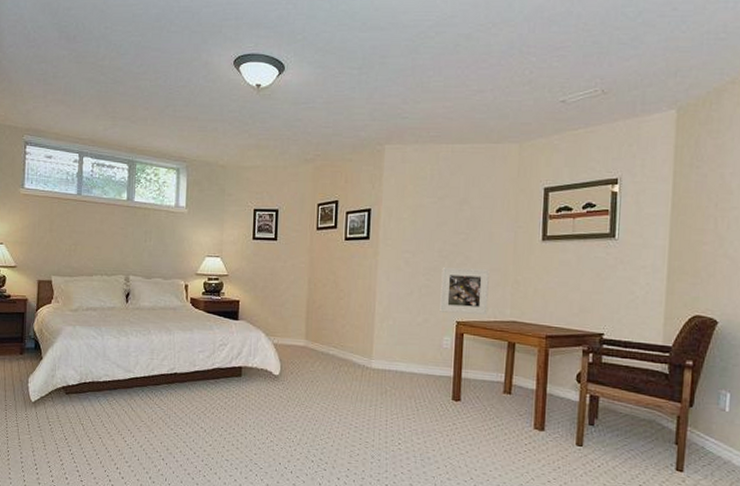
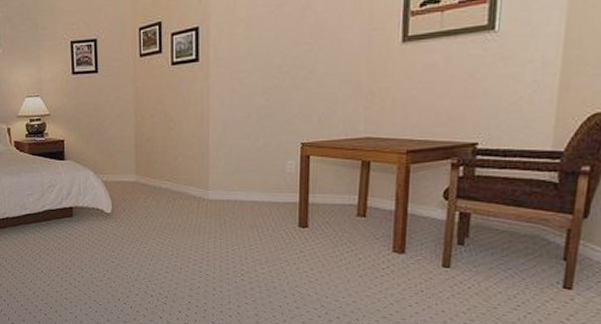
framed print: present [440,268,490,315] -> none [282,82,339,134]

